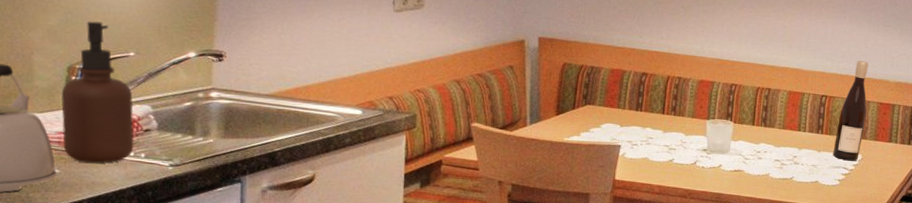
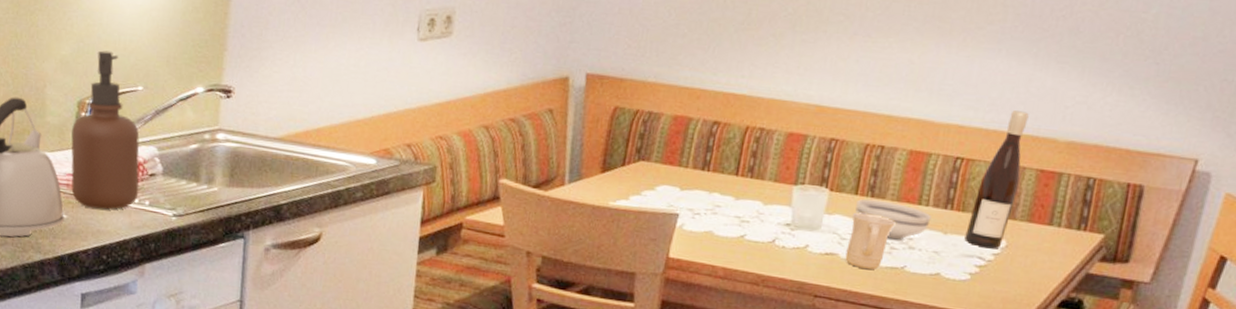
mug: none [749,138,783,182] -> present [845,212,896,270]
bowl: none [754,128,808,158] -> present [855,198,932,240]

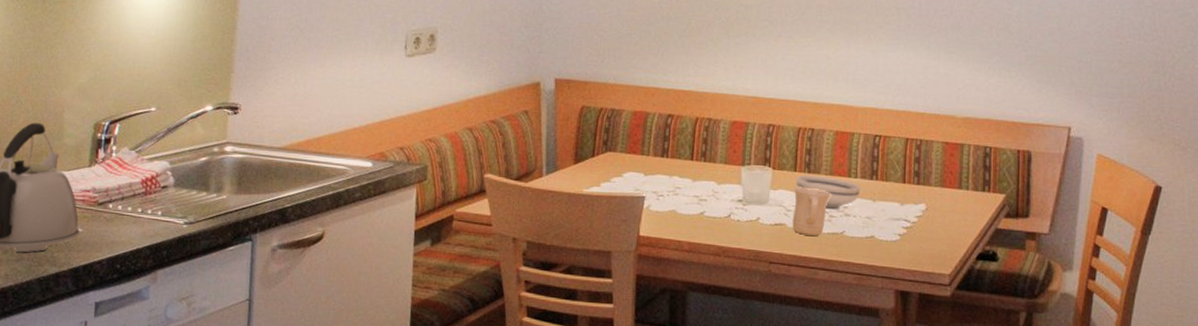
soap dispenser: present [70,50,140,209] -> none [86,77,153,221]
bottle: present [964,110,1029,249] -> none [891,94,929,212]

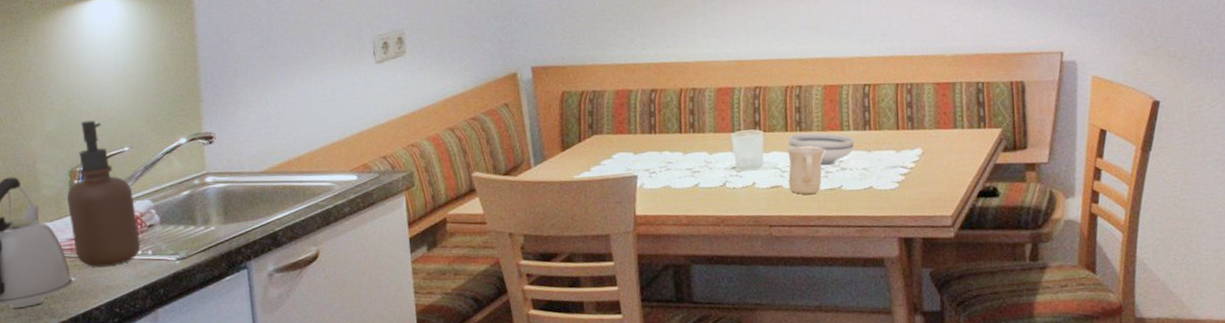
soap dispenser: none [86,77,153,221] -> present [67,120,141,267]

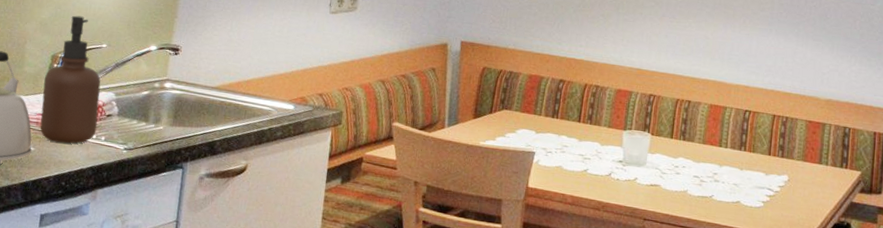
mug: present [787,145,825,195] -> none [666,152,703,199]
bowl: present [788,132,855,165] -> none [672,141,730,175]

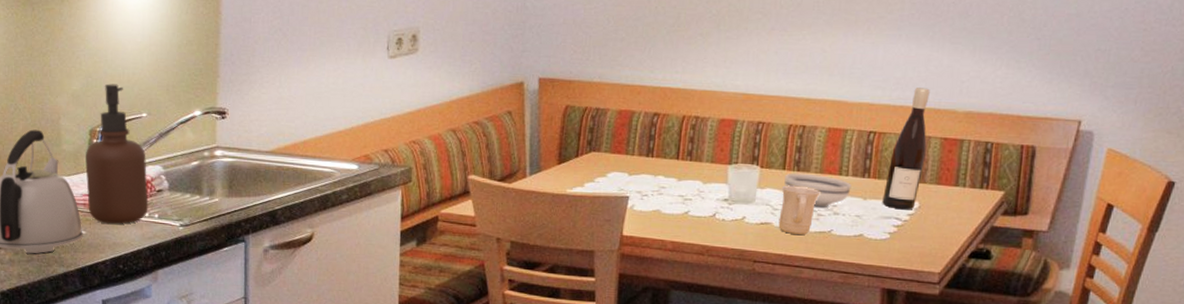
mug: none [666,152,703,199] -> present [778,185,821,236]
bowl: none [672,141,730,175] -> present [784,173,852,207]
bottle: none [756,75,796,182] -> present [882,88,930,210]

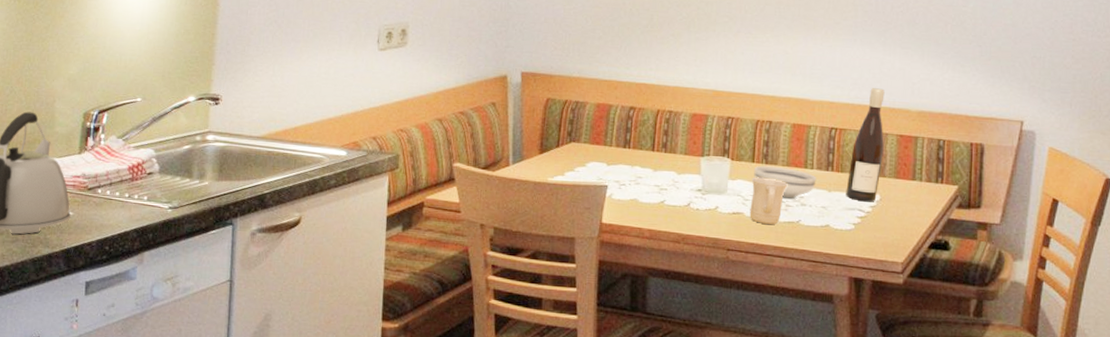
soap dispenser: present [85,83,149,224] -> none [76,69,139,206]

